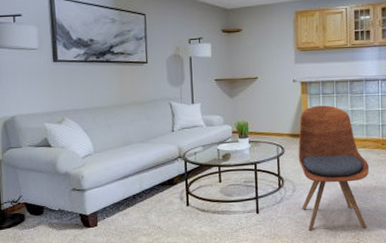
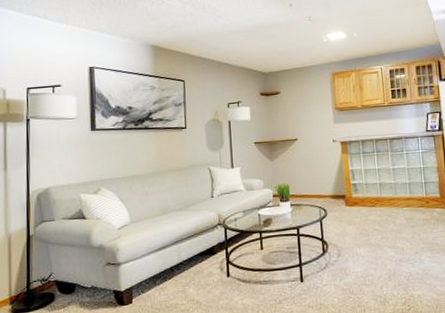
dining chair: present [298,105,369,230] -> none [341,164,417,298]

